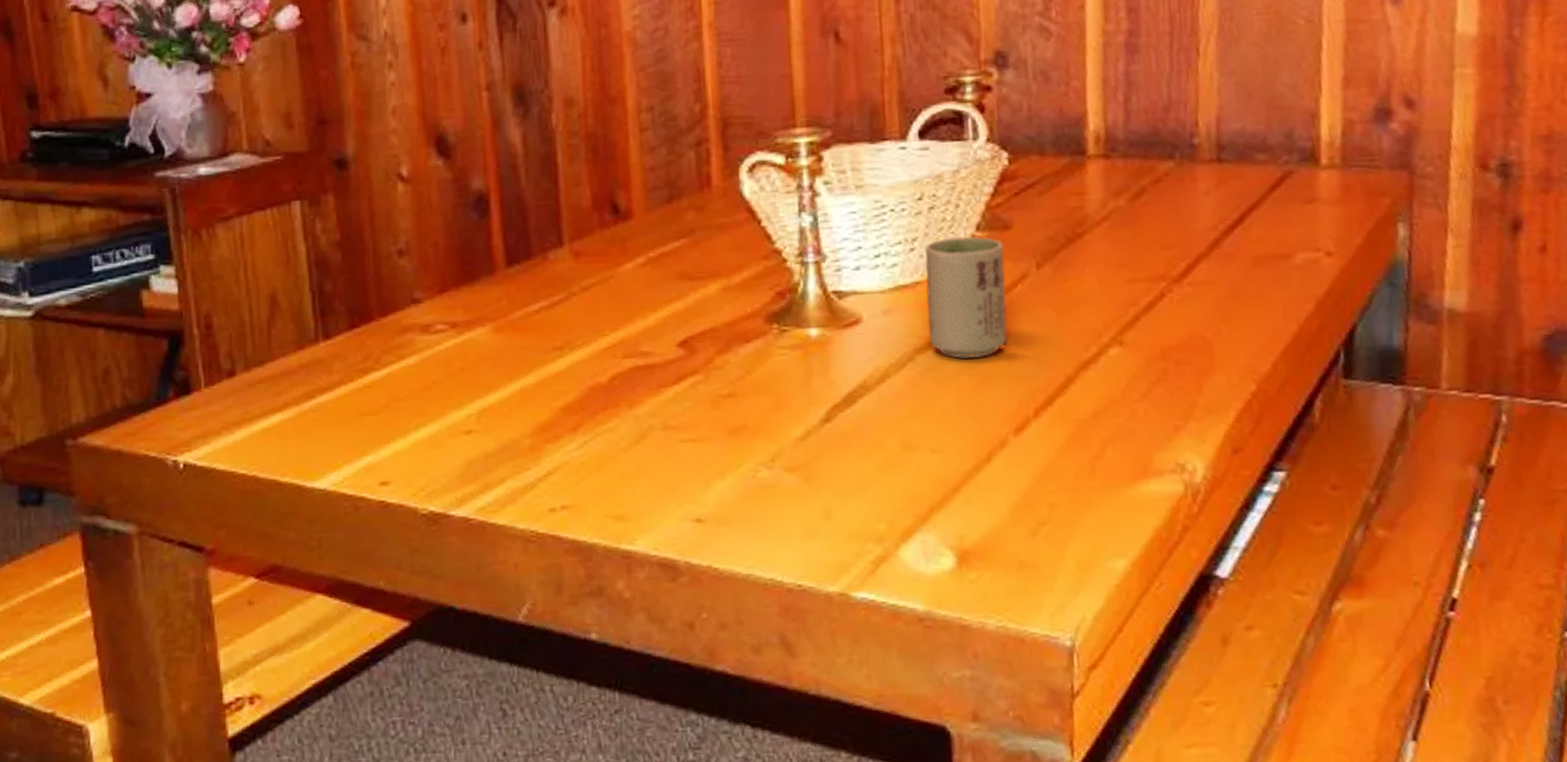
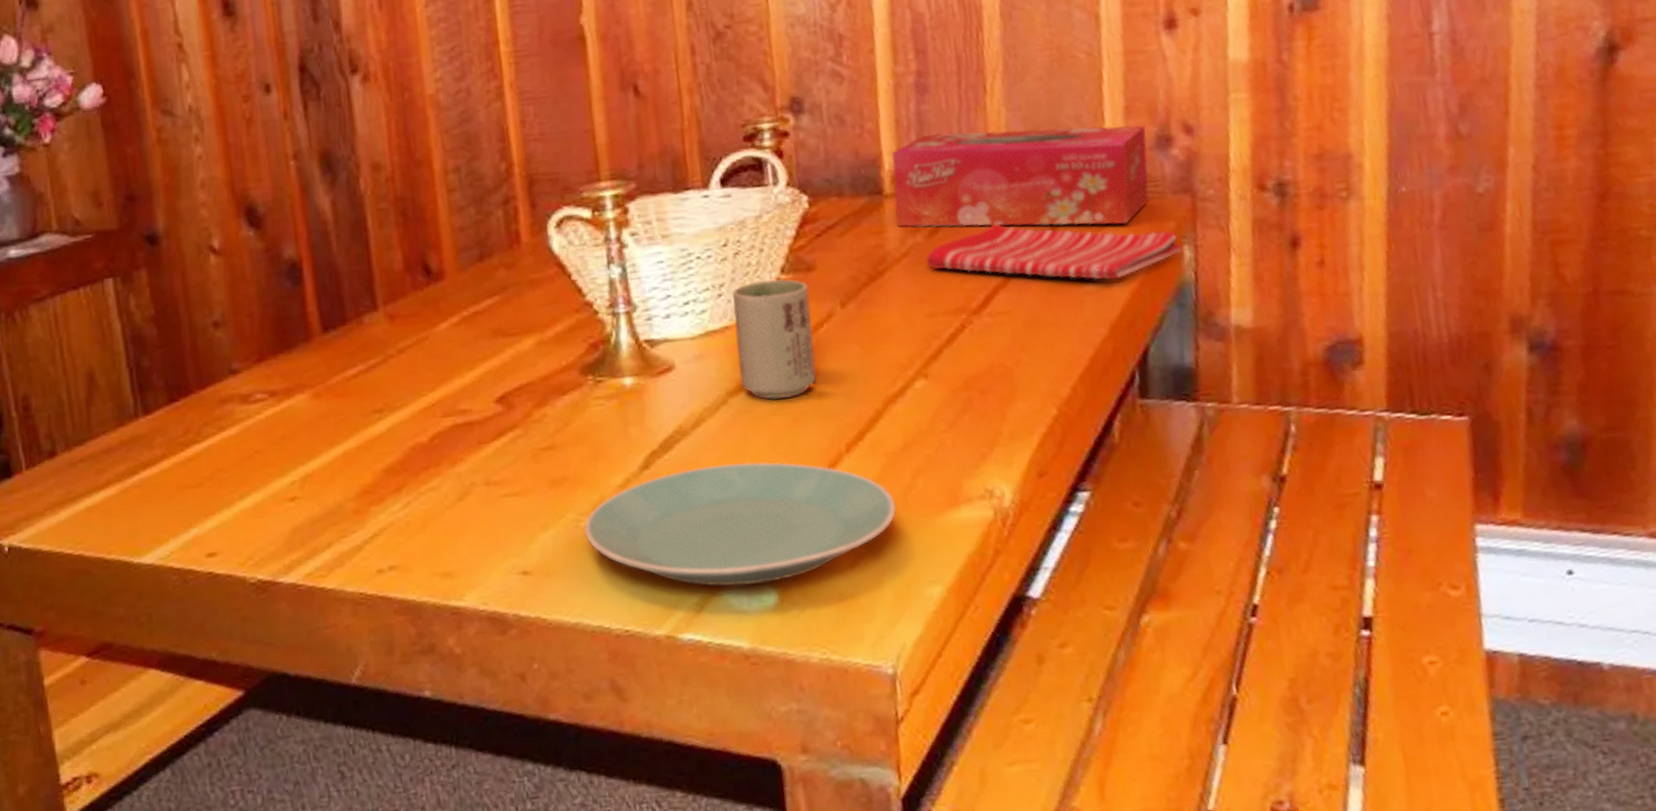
plate: none [761,421,1083,547] -> present [584,461,897,586]
tissue box: none [1097,95,1366,198] -> present [892,124,1149,228]
dish towel: none [1127,191,1397,255] -> present [926,224,1183,280]

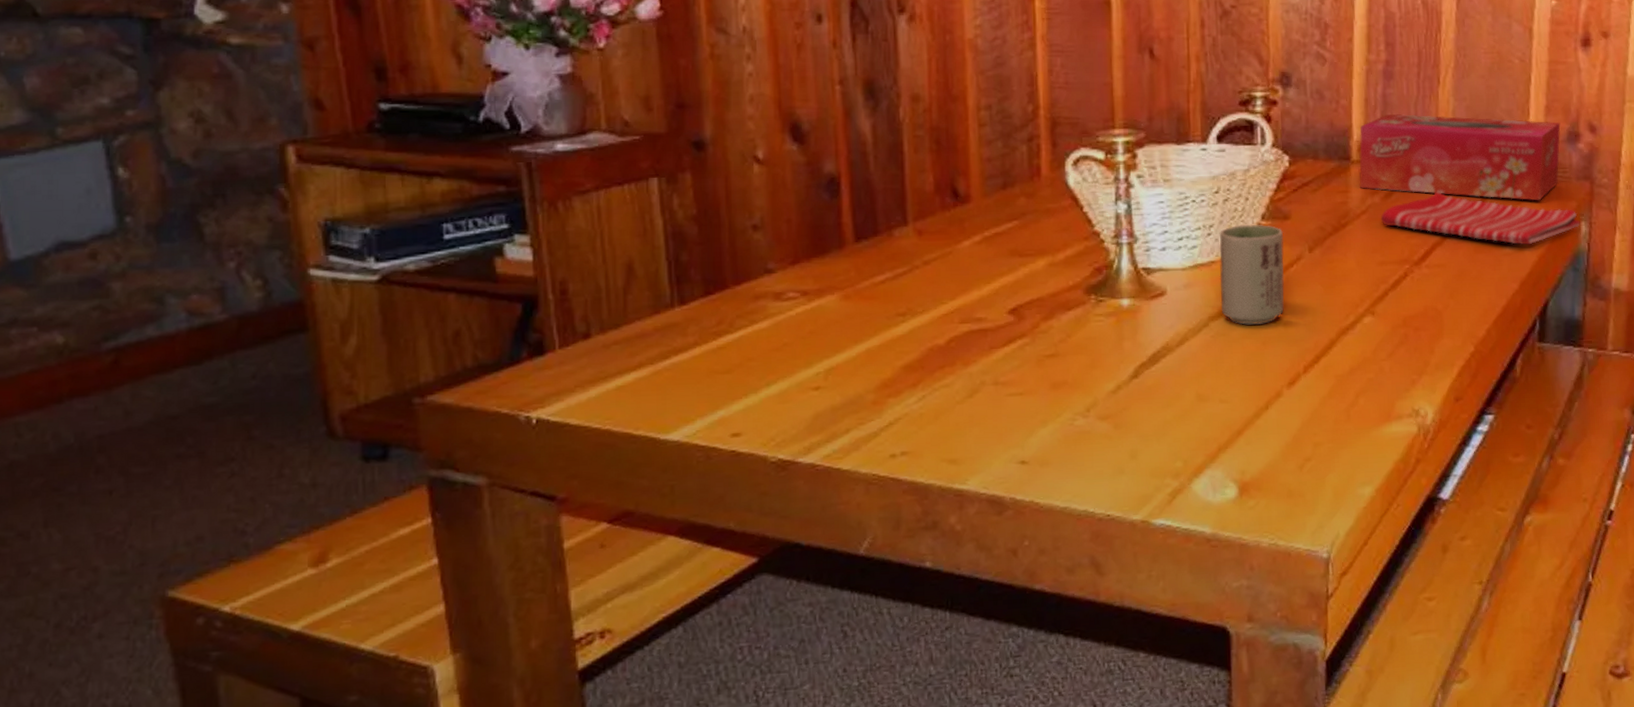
plate: present [584,461,897,586] -> none [1078,376,1341,481]

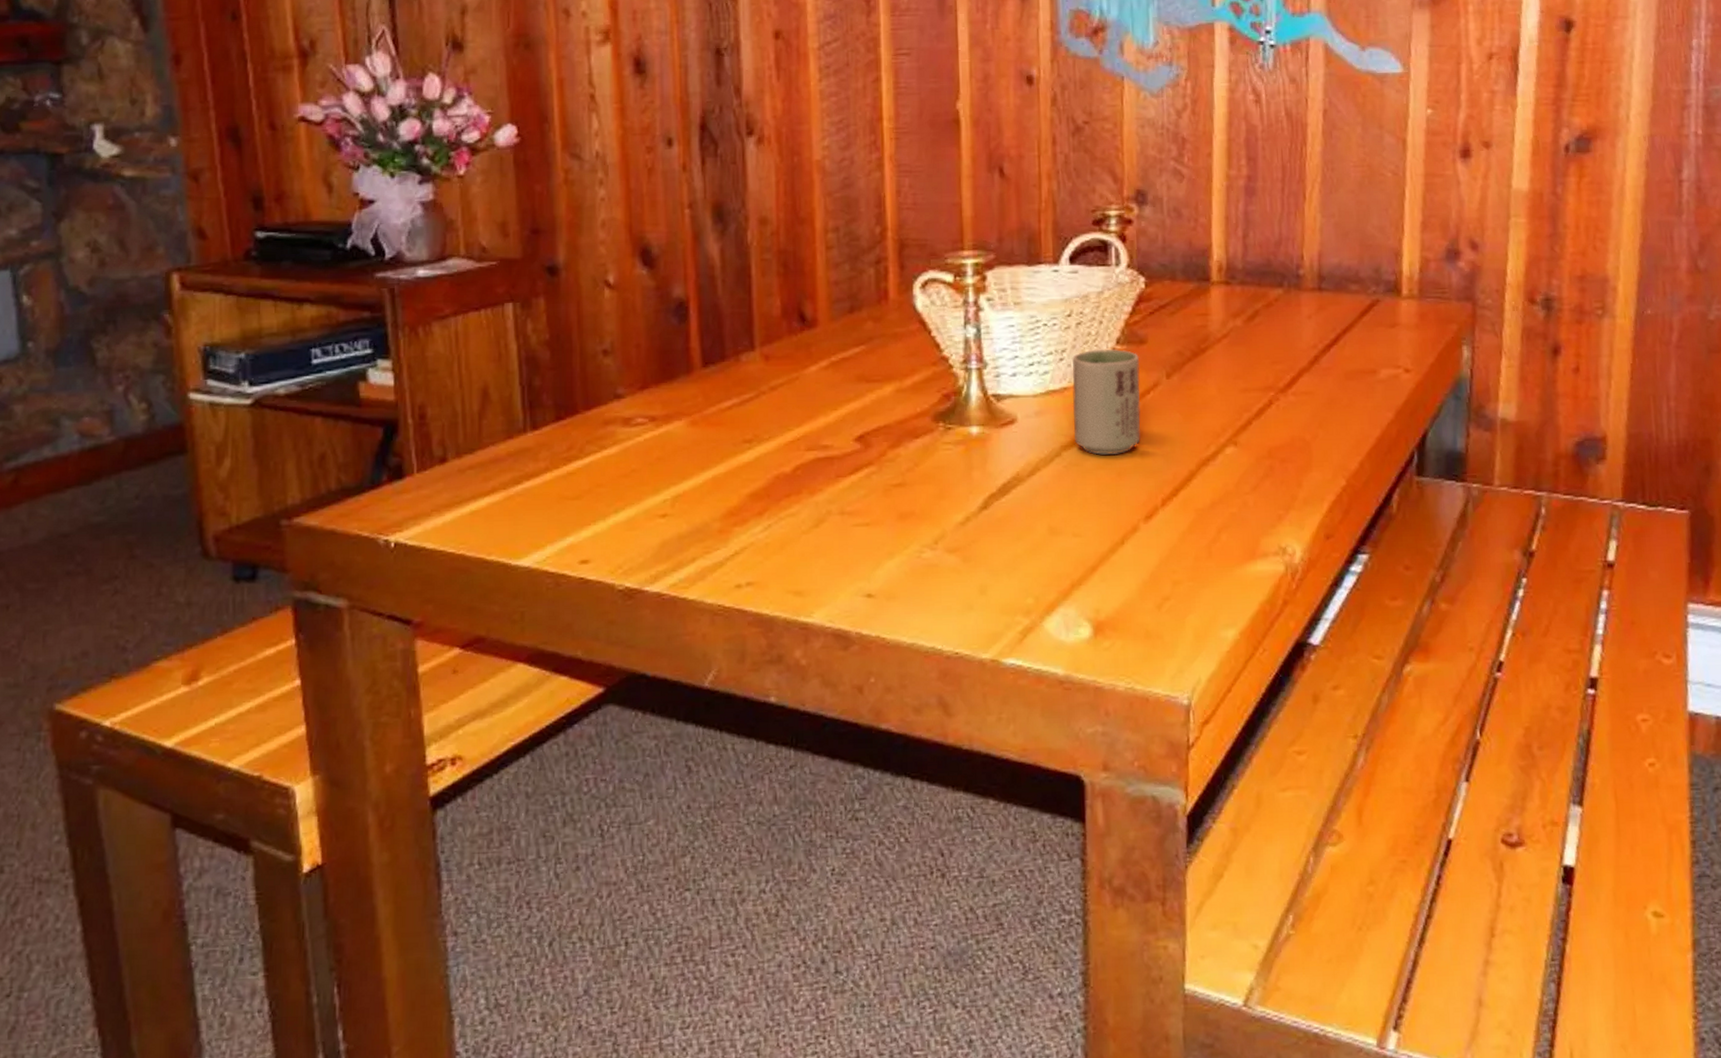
tissue box: present [1359,114,1561,201] -> none [1219,232,1439,324]
dish towel: present [1380,192,1580,245] -> none [1243,315,1462,371]

